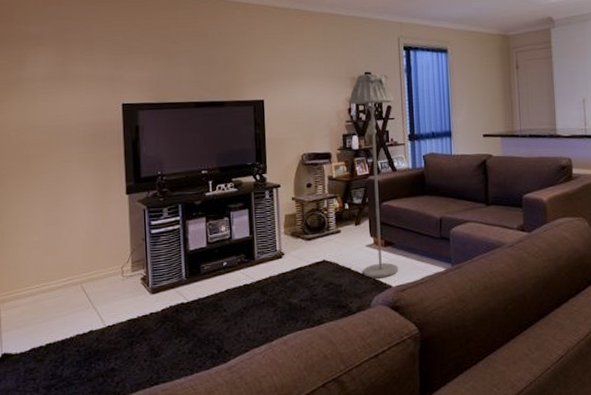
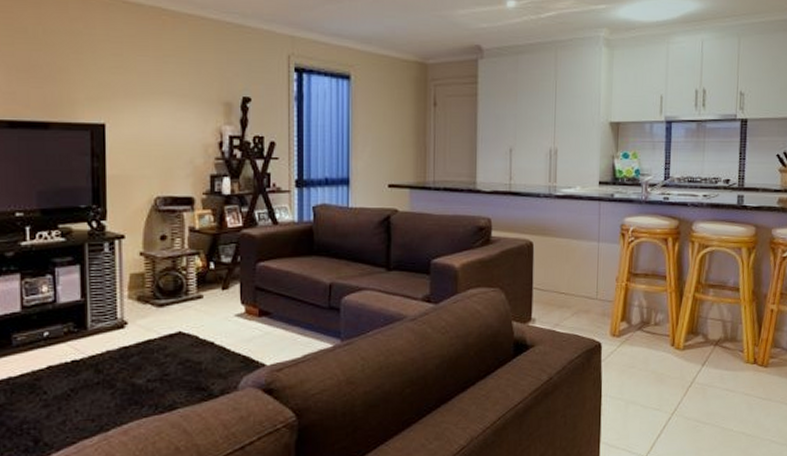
floor lamp: present [349,74,399,279] -> none [221,100,279,355]

